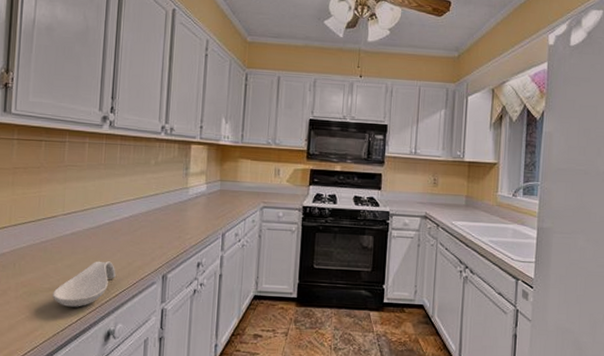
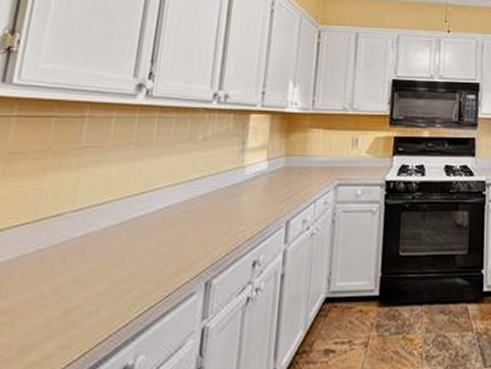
spoon rest: present [53,261,116,307] -> none [46,269,142,339]

